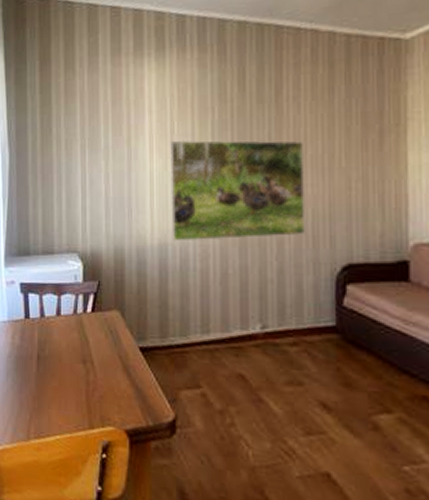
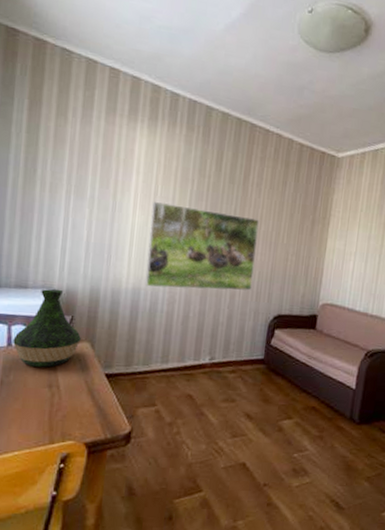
vase: none [45,252,110,340] -> present [13,288,81,367]

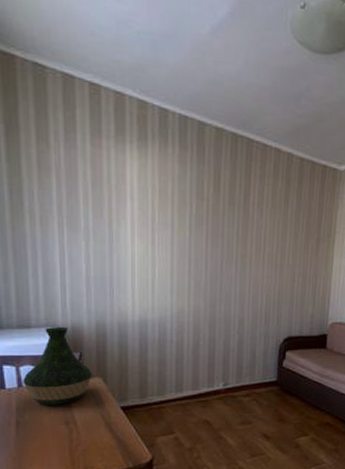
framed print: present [144,202,259,291] -> none [150,229,263,318]

